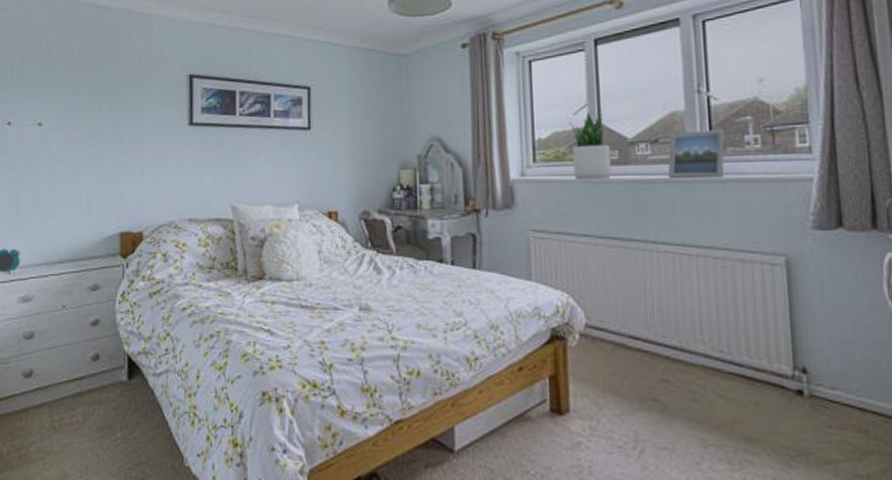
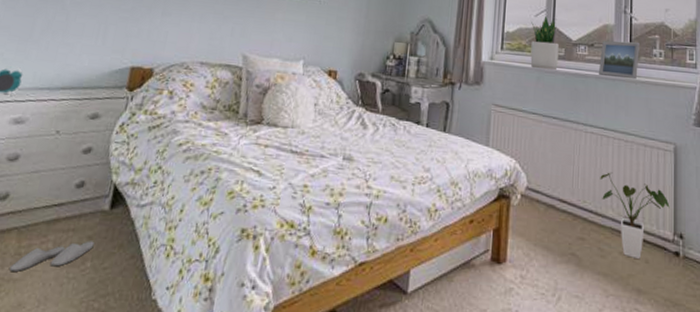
slippers: none [47,412,120,446] -> present [8,240,95,273]
house plant: none [683,298,785,402] -> present [600,172,670,260]

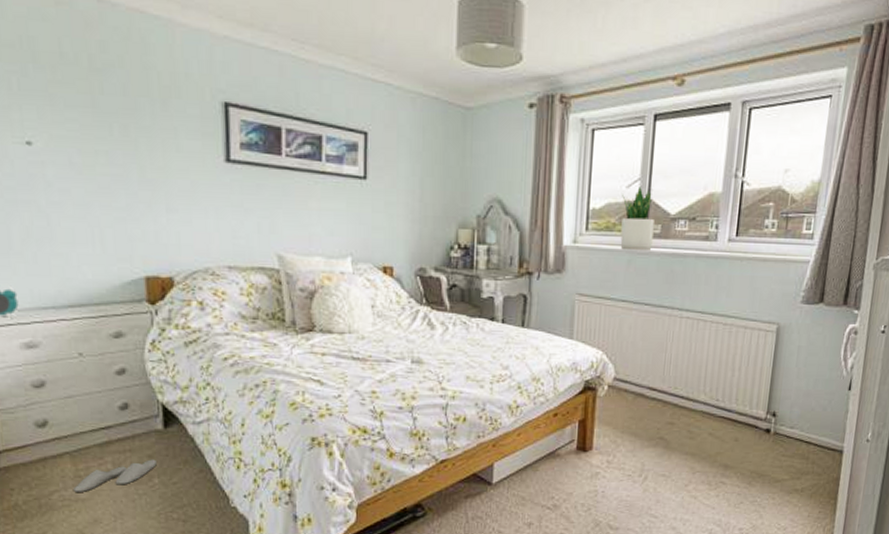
picture frame: present [598,40,640,80] -> none [698,211,750,256]
house plant: present [600,172,670,260] -> none [693,357,766,439]

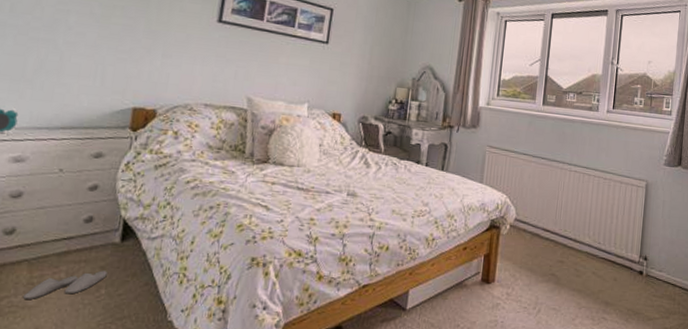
planter: present [620,187,654,251] -> none [523,66,550,116]

